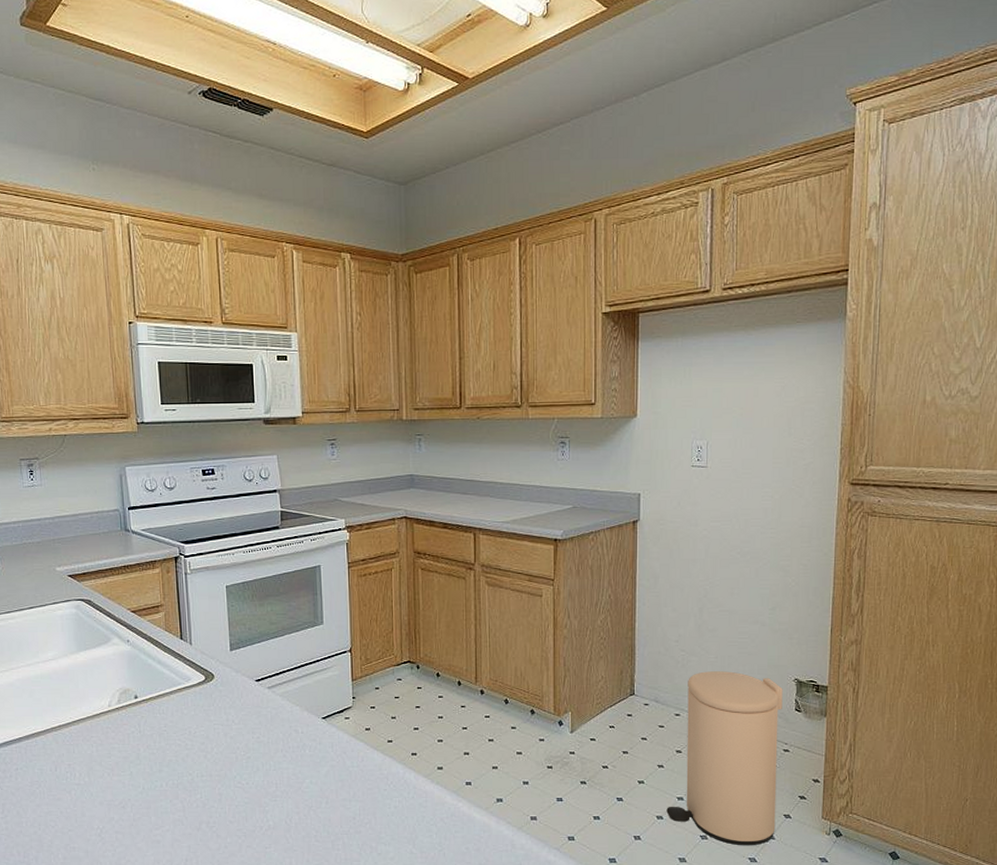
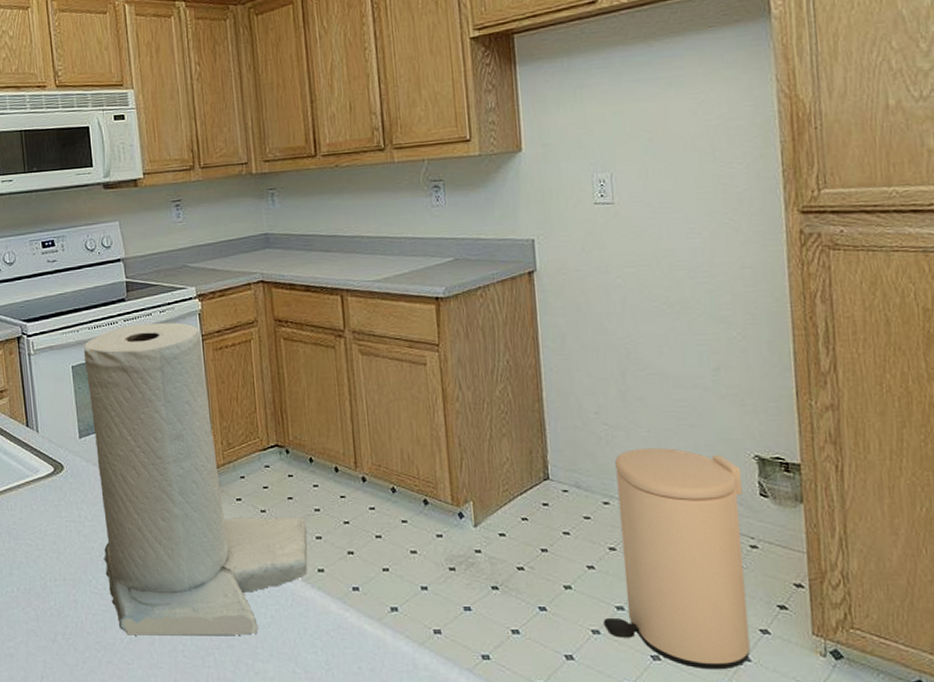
paper towel: none [237,550,430,824] -> present [83,322,308,636]

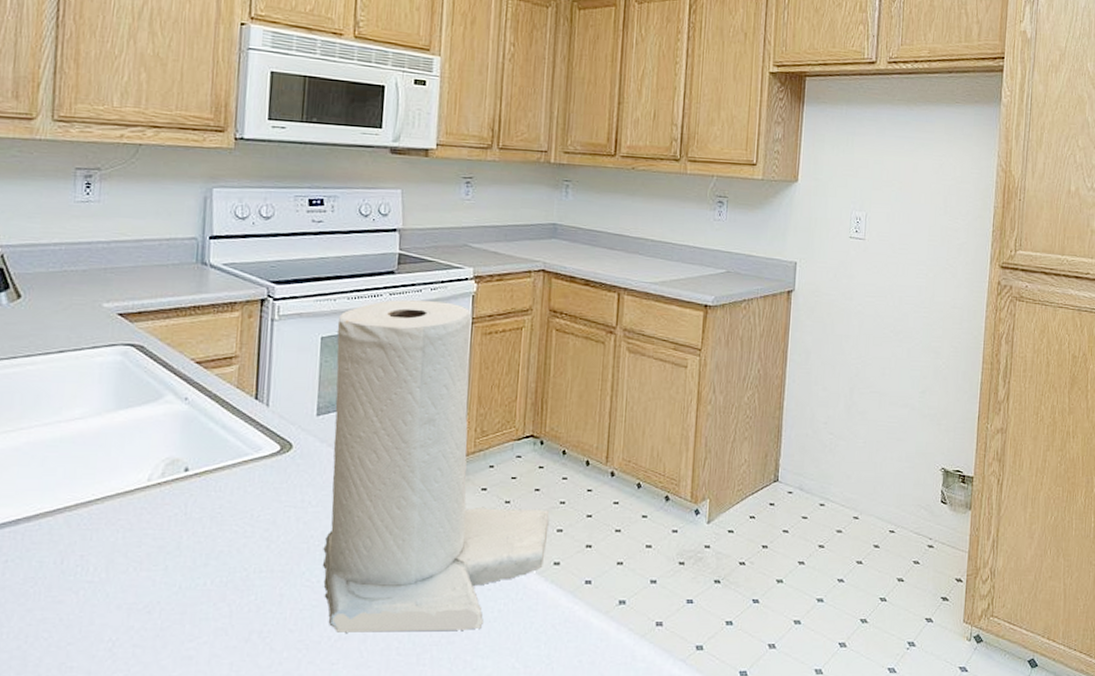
pedal bin: present [603,448,751,670] -> none [805,457,930,654]

